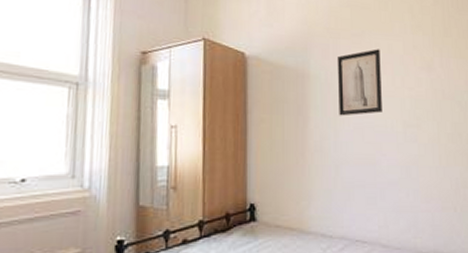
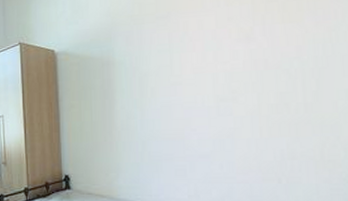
wall art: present [337,49,382,116] -> none [141,27,192,97]

